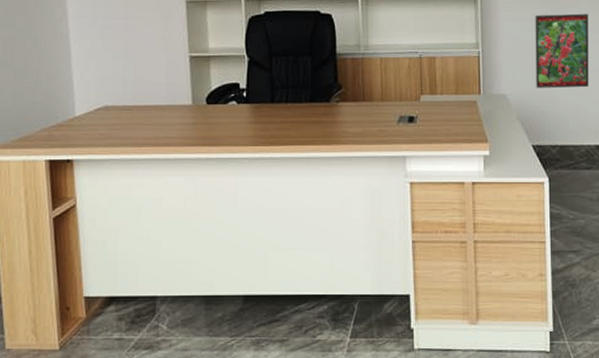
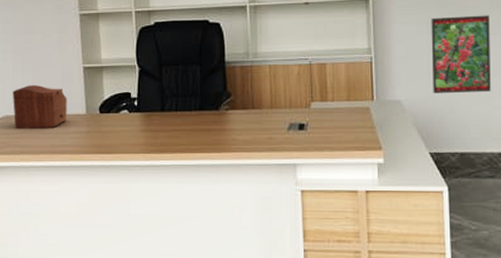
sewing box: none [112,74,172,120] -> present [12,85,67,129]

